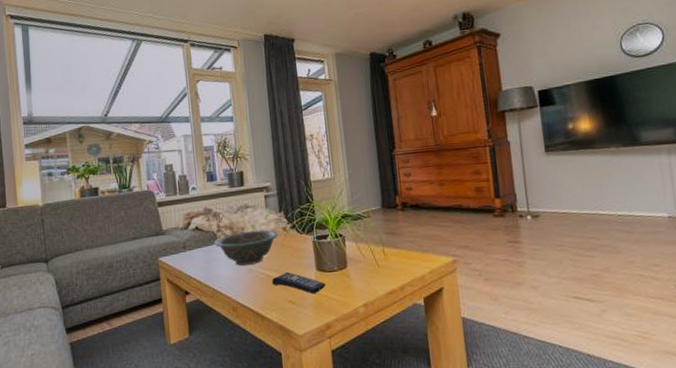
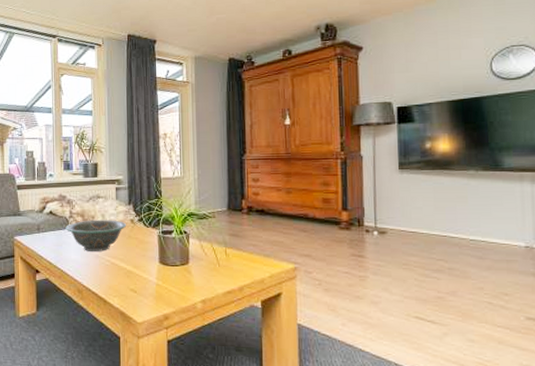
remote control: present [272,272,326,294] -> none [116,262,167,286]

